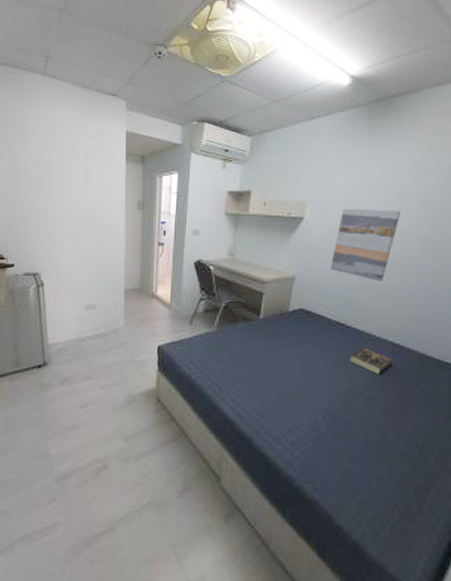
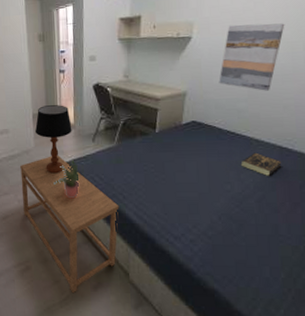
side table: none [105,337,214,499] -> present [20,155,119,294]
table lamp: none [126,281,168,358] -> present [35,105,72,174]
potted plant: none [141,342,172,388] -> present [52,159,80,199]

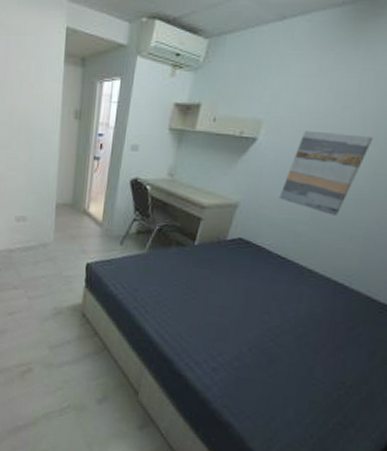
side table: present [20,155,119,294] -> none [32,253,139,404]
table lamp: present [35,105,72,174] -> none [57,196,99,274]
potted plant: present [52,159,80,199] -> none [68,260,100,304]
book: present [240,152,282,176] -> none [285,284,334,312]

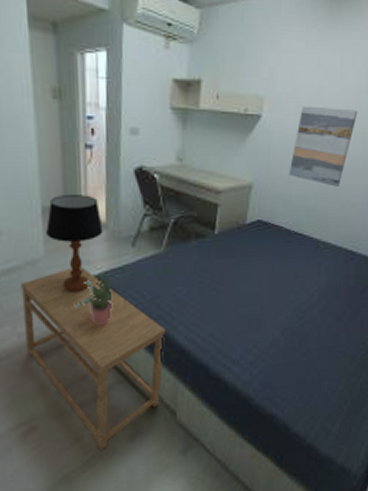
side table: none [32,253,139,404] -> present [21,267,166,451]
table lamp: none [57,196,99,274] -> present [46,195,103,293]
potted plant: none [68,260,100,304] -> present [72,271,113,326]

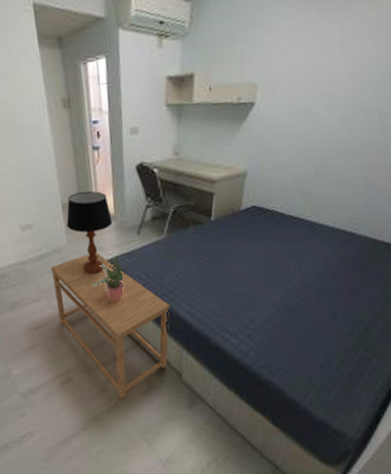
wall art: present [289,105,358,187] -> none [284,85,361,169]

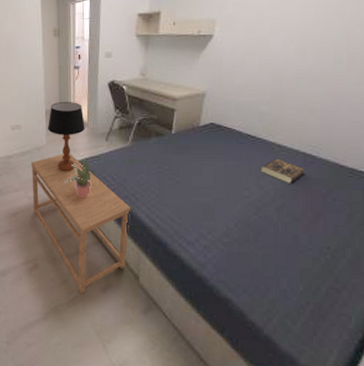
book: none [302,238,345,263] -> present [260,158,305,183]

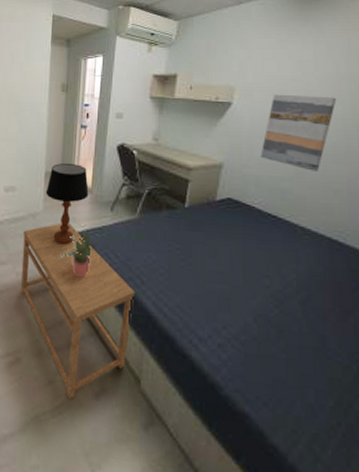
wall art: none [240,22,315,94] -> present [260,94,337,171]
book: present [260,158,305,183] -> none [282,242,331,273]

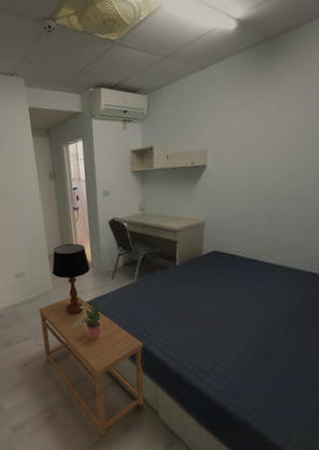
wall art: present [260,94,337,171] -> none [237,145,300,216]

